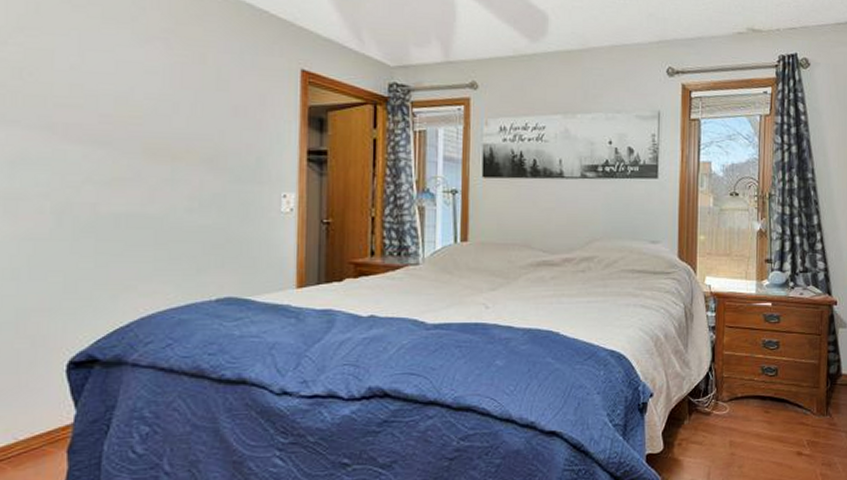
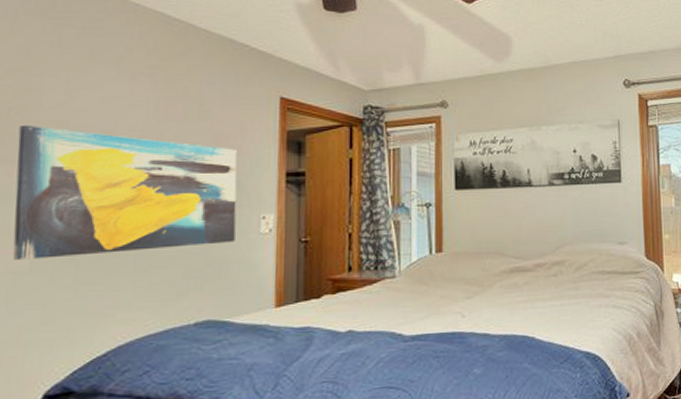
wall art: none [31,86,257,228] -> present [12,124,237,261]

